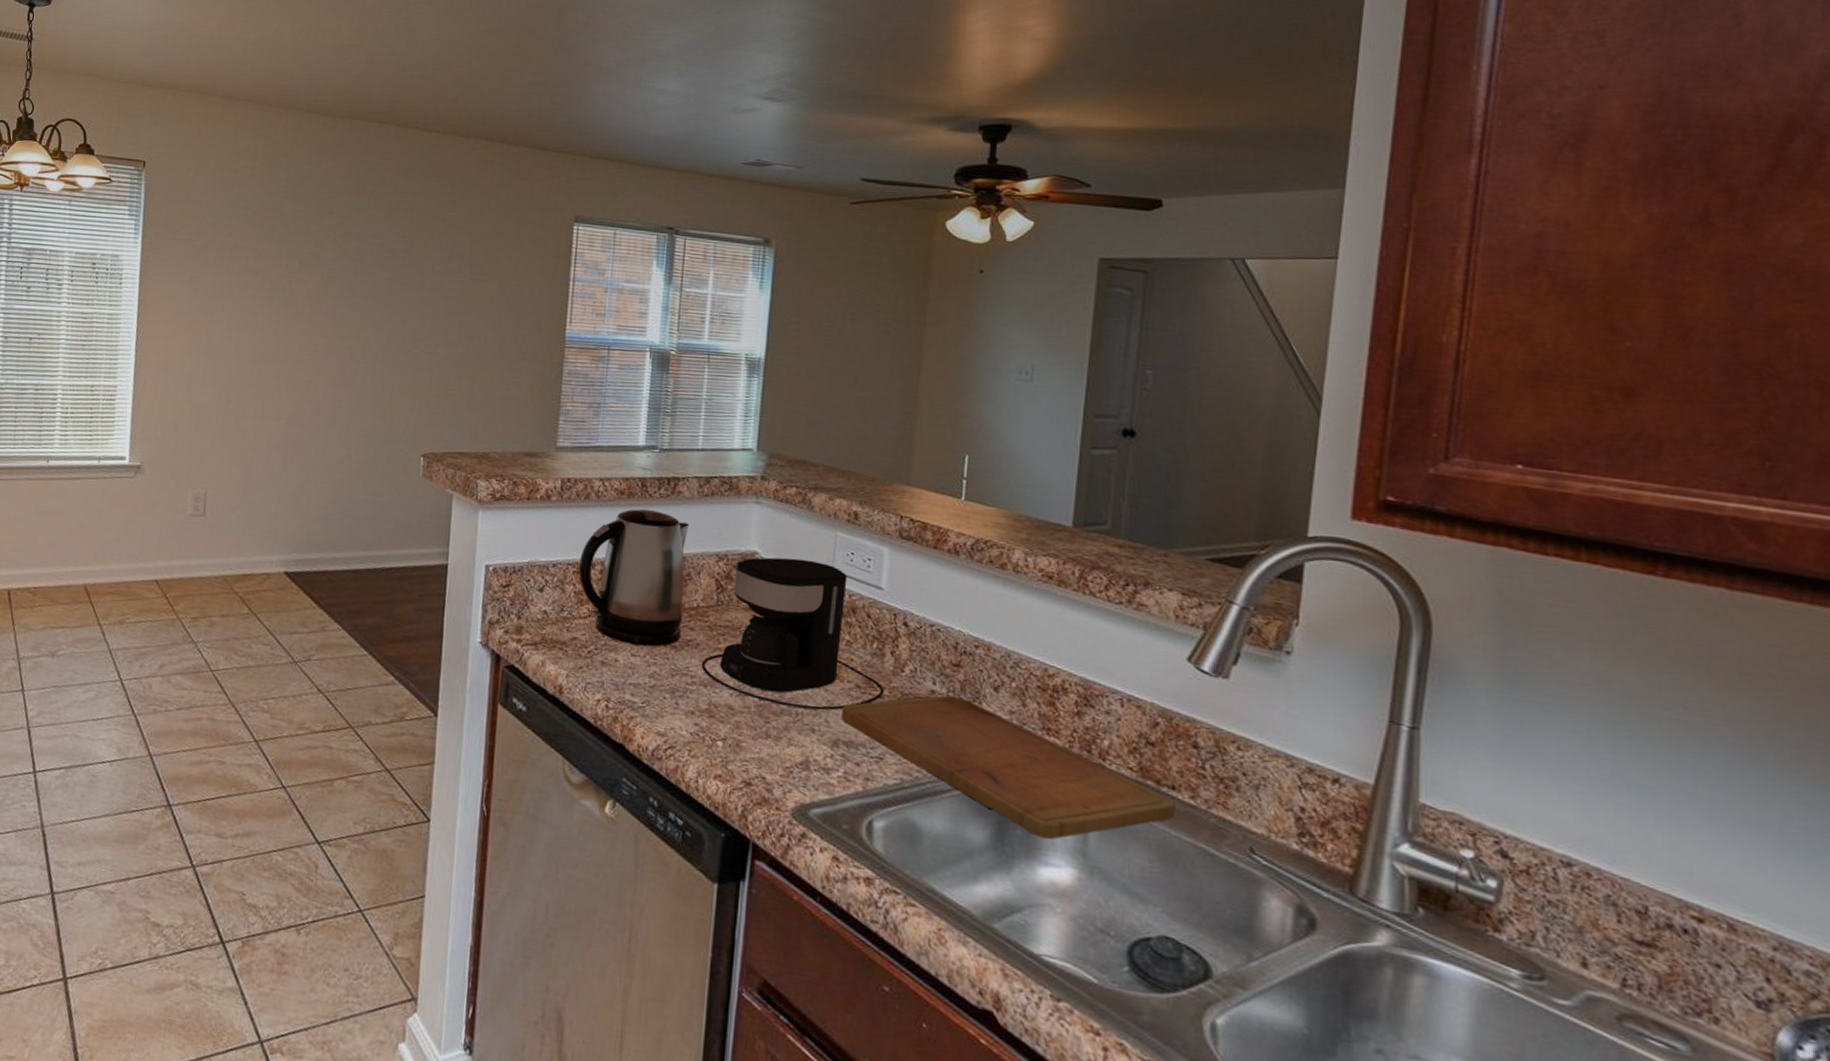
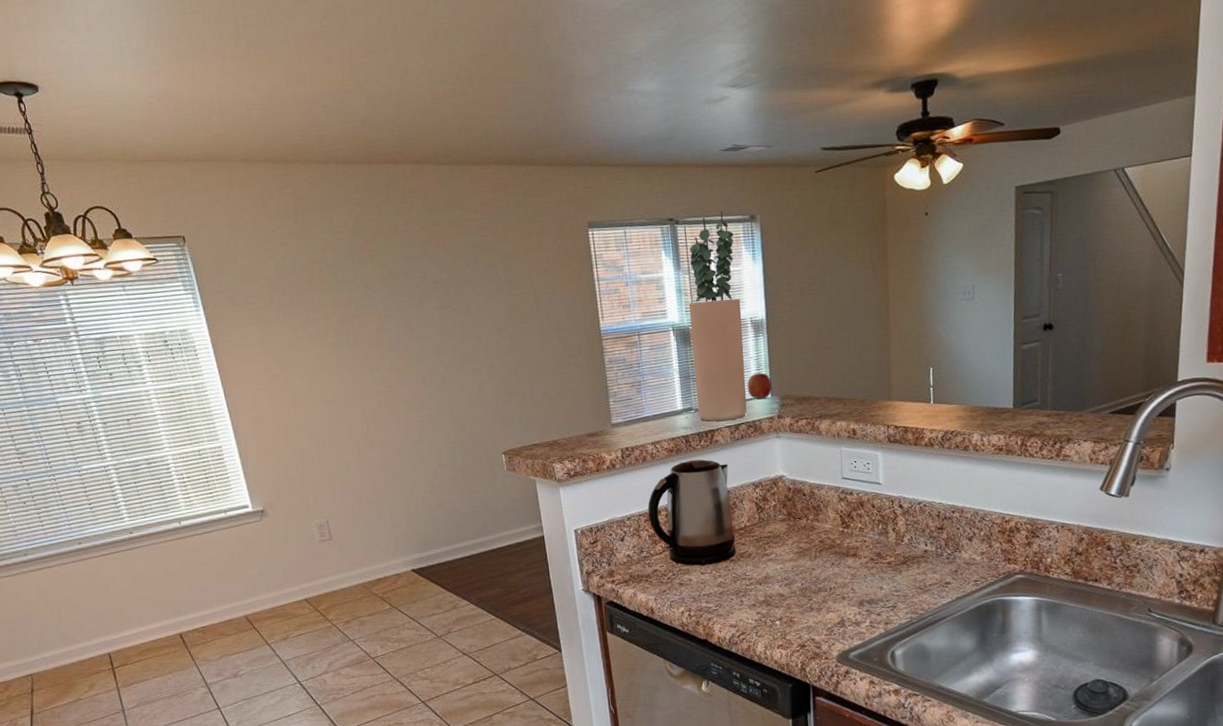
vase: none [662,227,742,471] -> present [688,210,747,422]
coffee maker: present [701,557,884,711] -> none [755,473,891,586]
fruit: none [728,419,760,452] -> present [747,372,772,399]
cutting board: present [842,695,1175,840] -> none [862,550,1099,636]

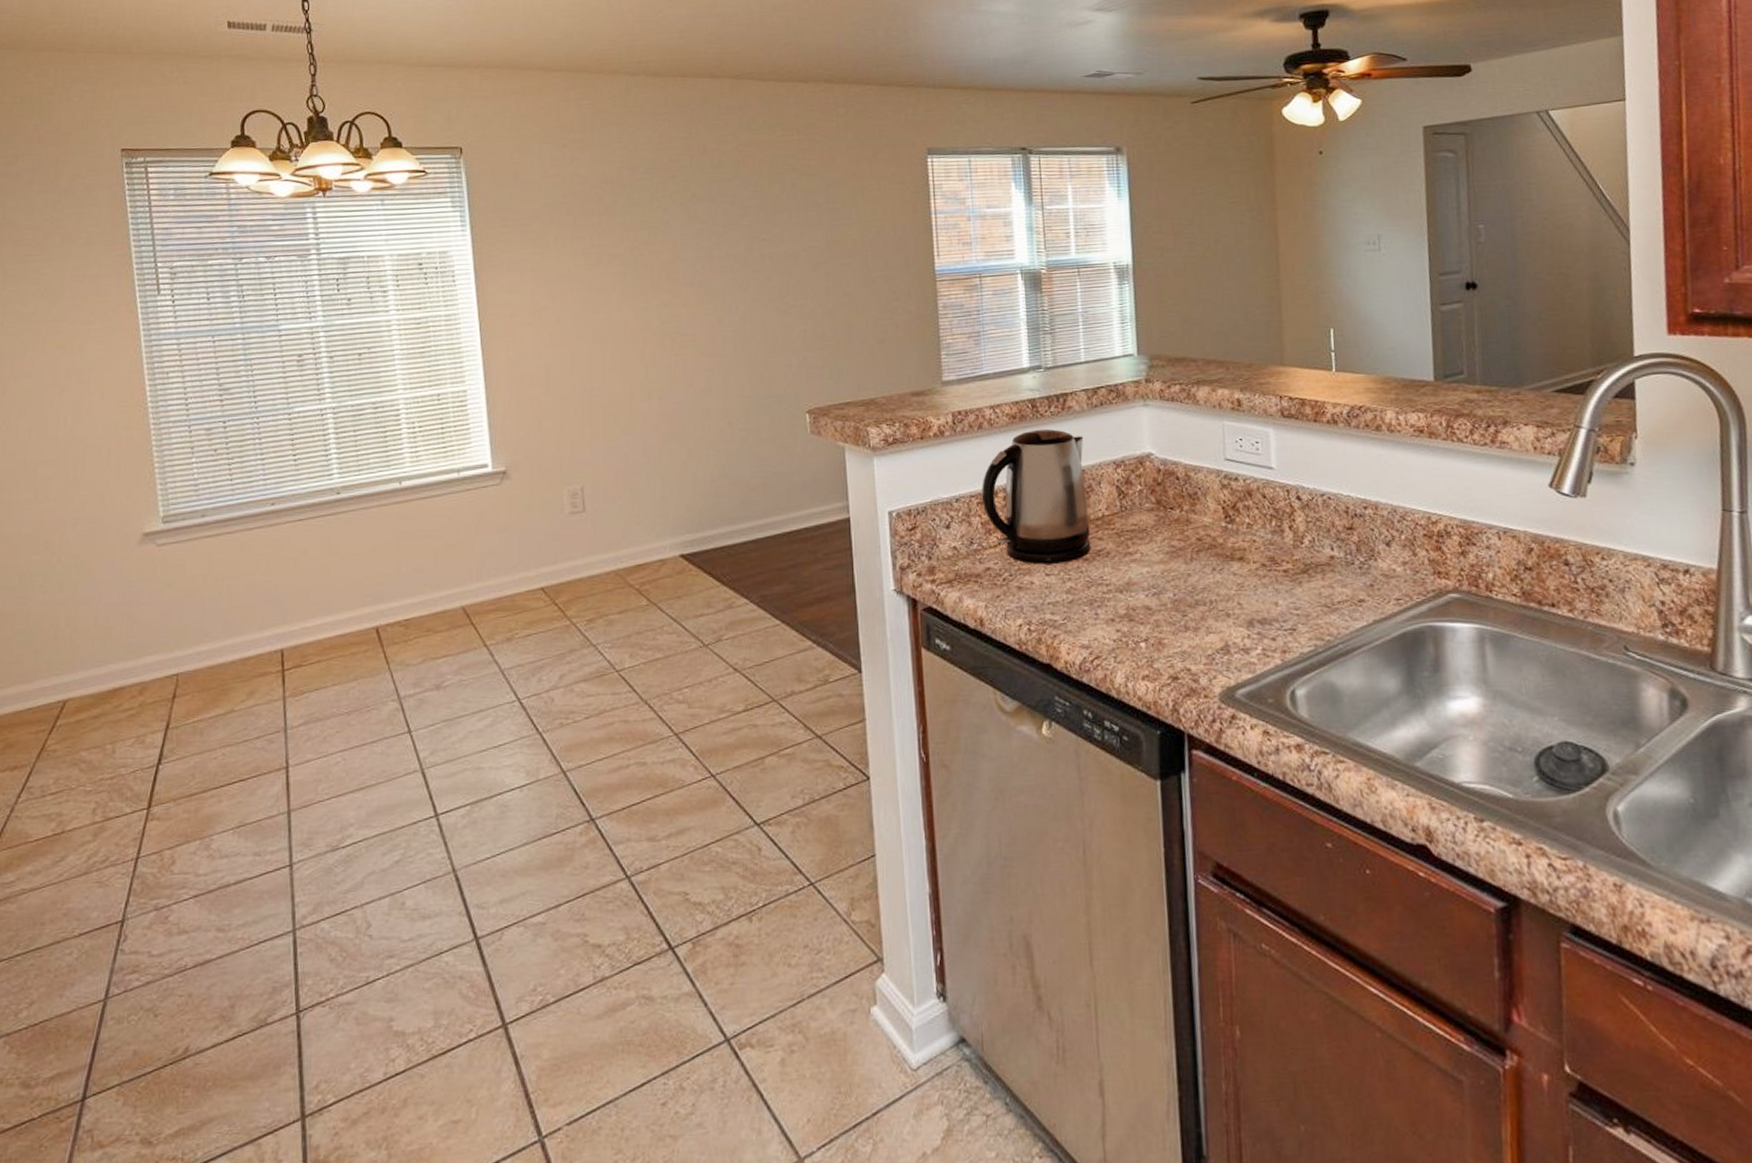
vase: present [688,210,747,422] -> none [1041,140,1108,383]
fruit: present [747,372,772,399] -> none [1108,326,1139,358]

